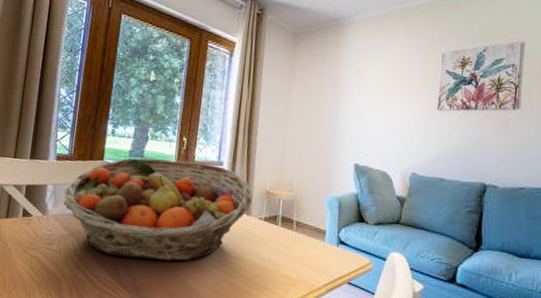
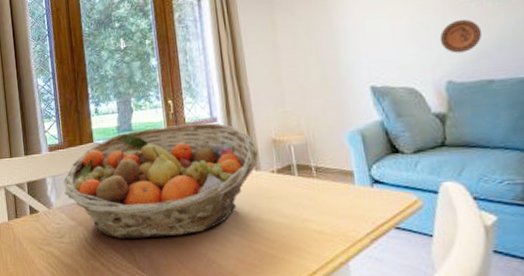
decorative plate: none [413,126,445,153] -> present [439,19,483,54]

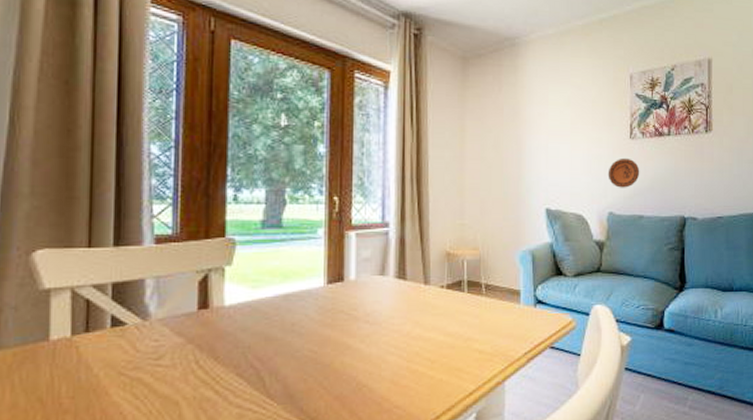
fruit basket: present [63,123,259,240] -> none [172,227,430,361]

